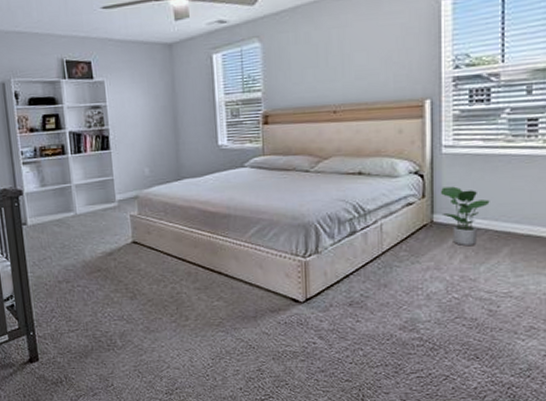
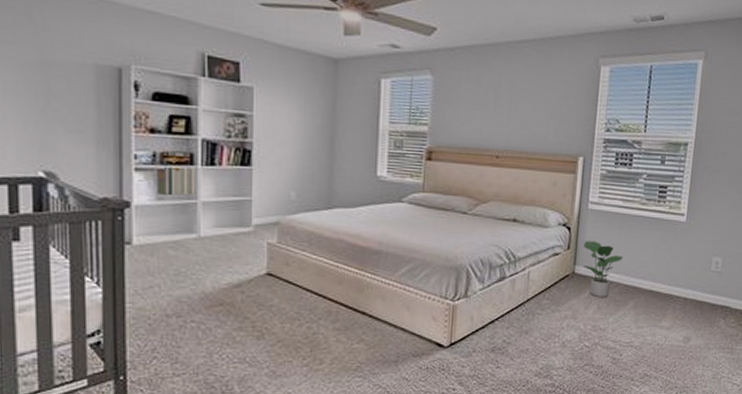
books: none [39,156,69,183] -> present [157,164,196,197]

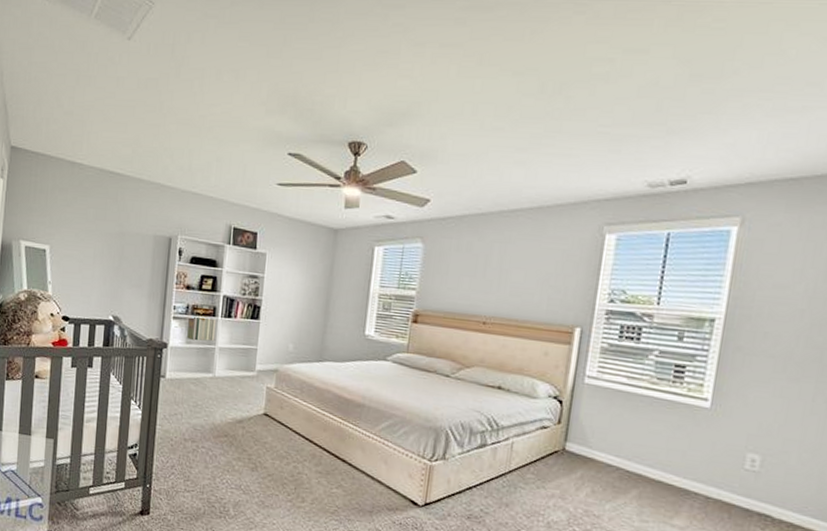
potted plant: present [582,240,623,298] -> none [574,417,626,482]

